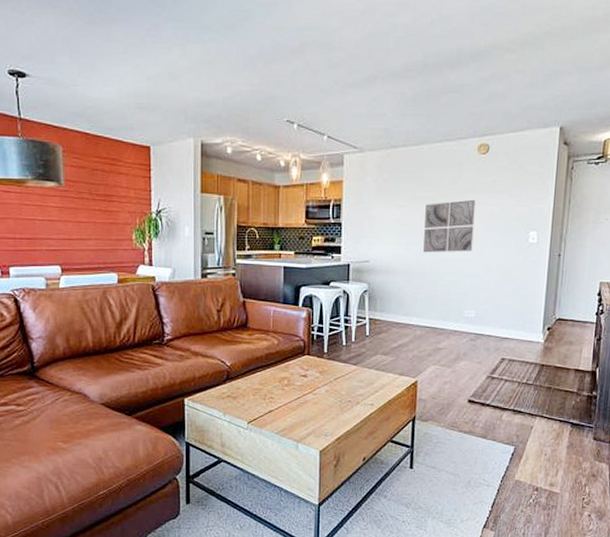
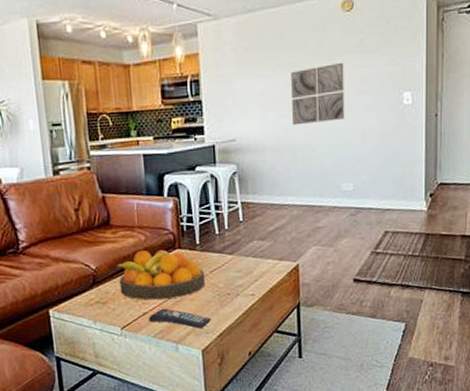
fruit bowl: none [249,353,329,400] -> present [116,249,206,300]
remote control: none [274,408,332,430] -> present [149,308,212,329]

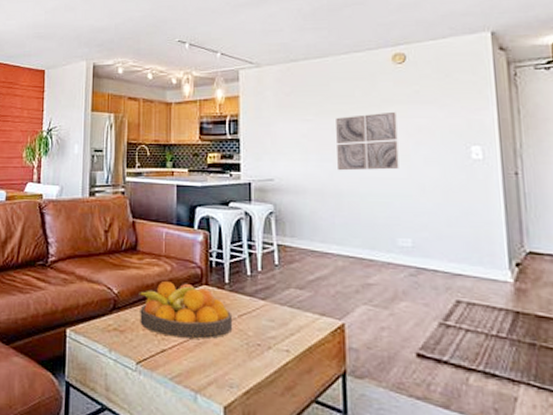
remote control: present [149,308,212,329] -> none [167,348,238,380]

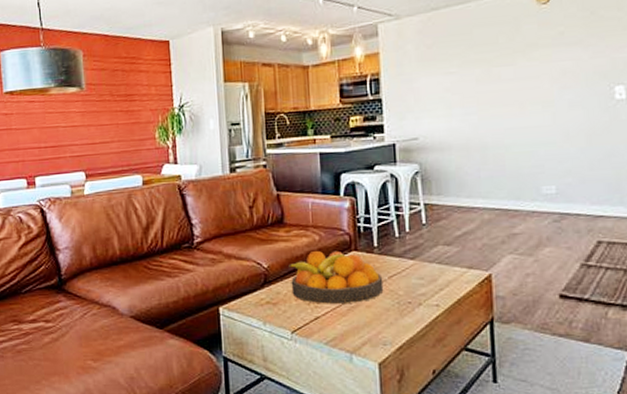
wall art: present [336,111,399,171] -> none [480,56,544,123]

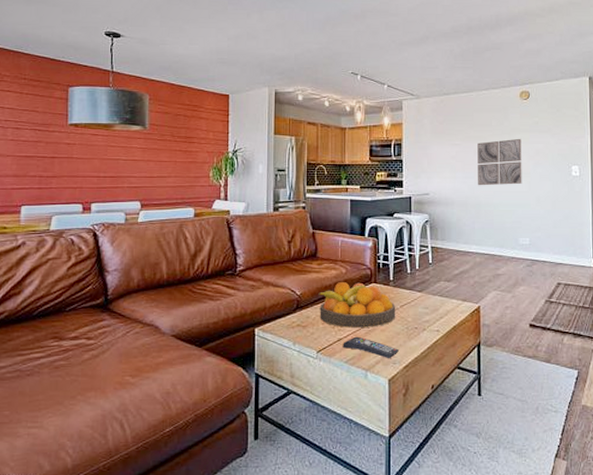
remote control: none [321,314,391,339] -> present [343,336,400,358]
wall art: none [480,56,544,123] -> present [477,138,522,186]

